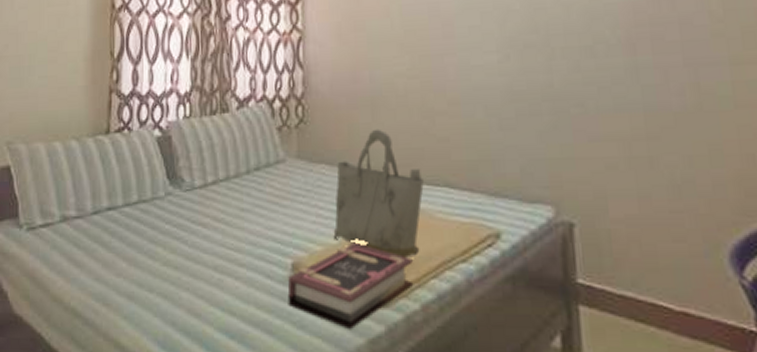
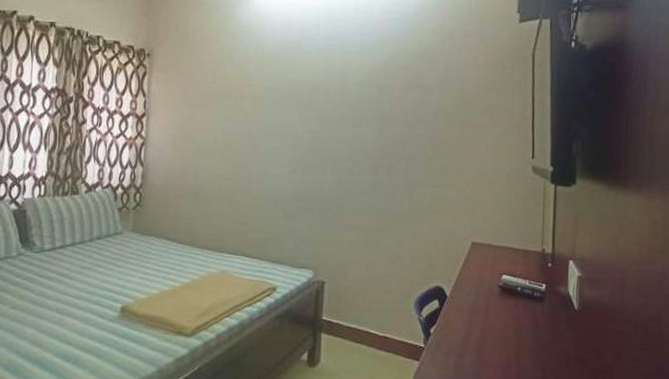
book: present [287,242,413,330] -> none [115,292,213,353]
handbag: present [333,129,424,258] -> none [156,213,227,303]

